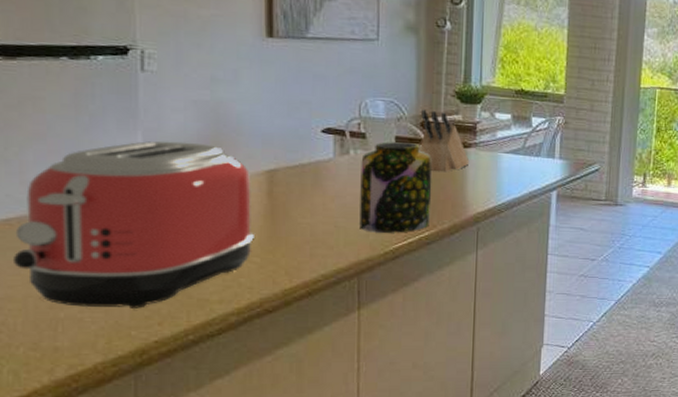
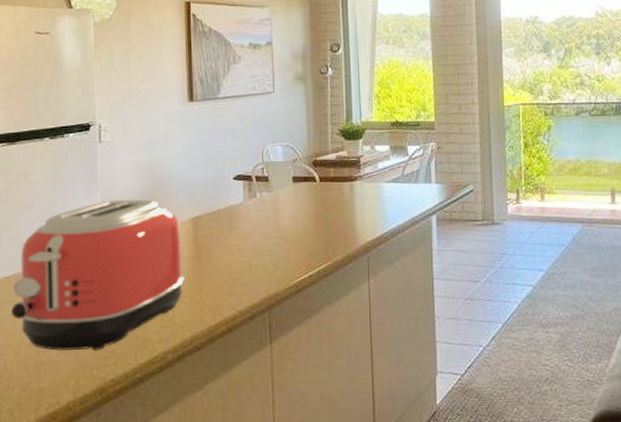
jar: present [359,142,432,233] -> none [266,181,327,268]
knife block: present [420,109,470,173] -> none [313,149,357,207]

